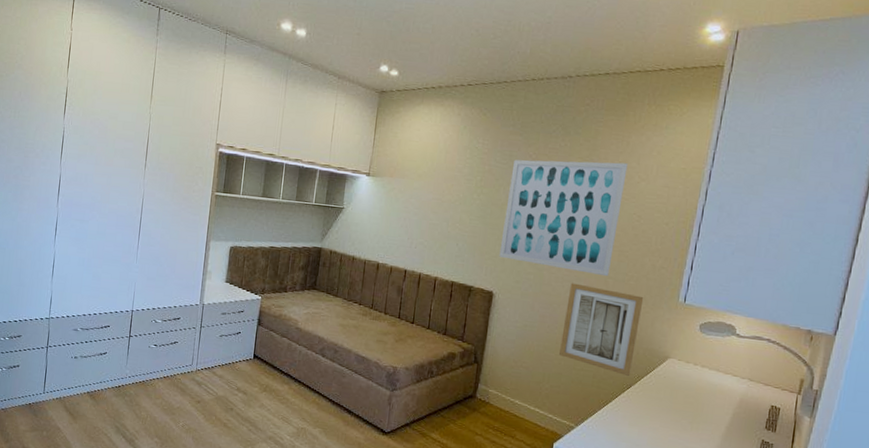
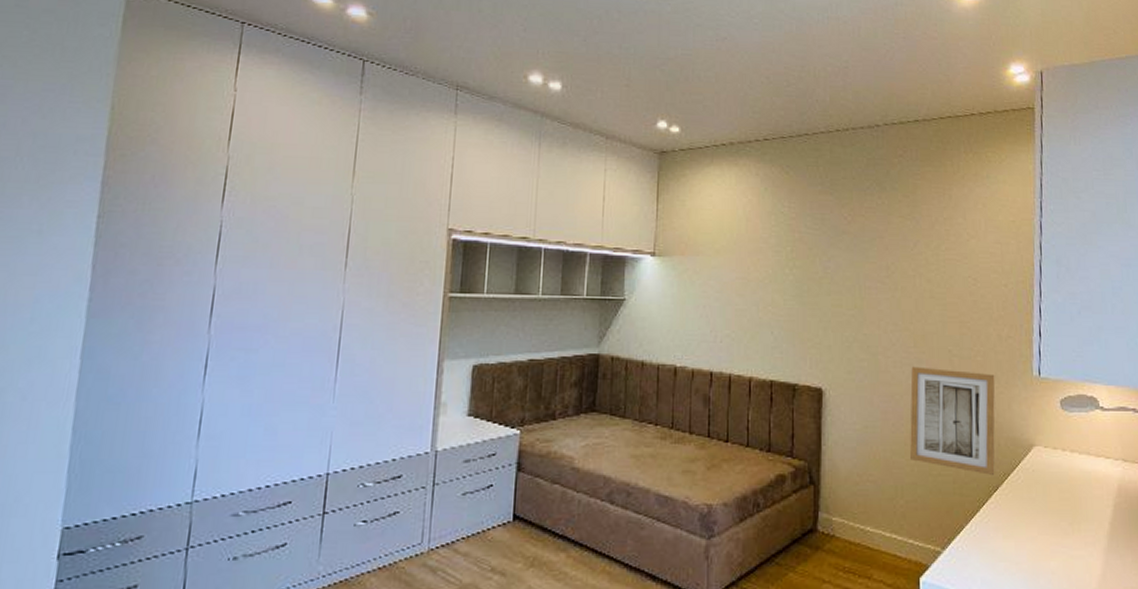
wall art: present [499,159,628,277] -> none [824,219,954,355]

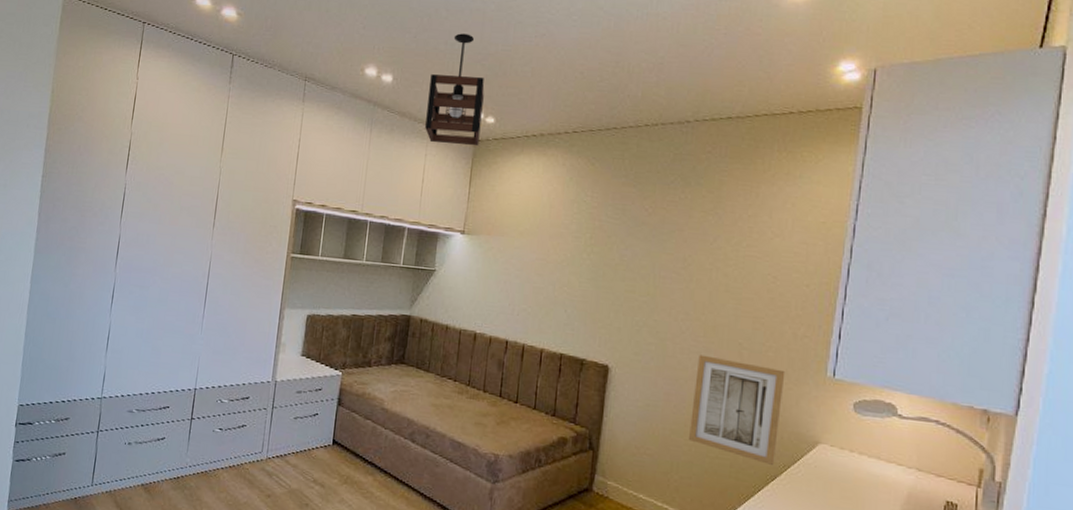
pendant light: none [603,36,666,158] -> present [425,33,485,146]

